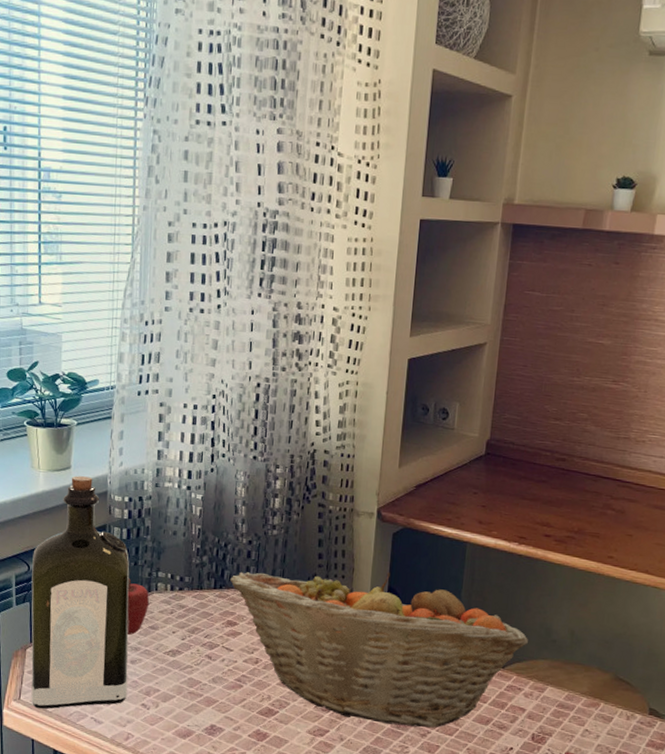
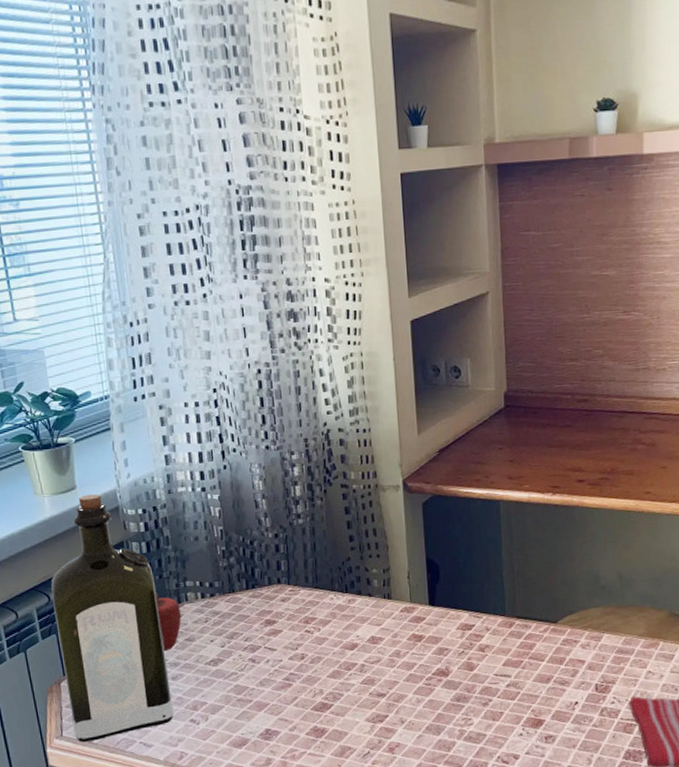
fruit basket: present [230,571,528,728] -> none [262,543,577,700]

